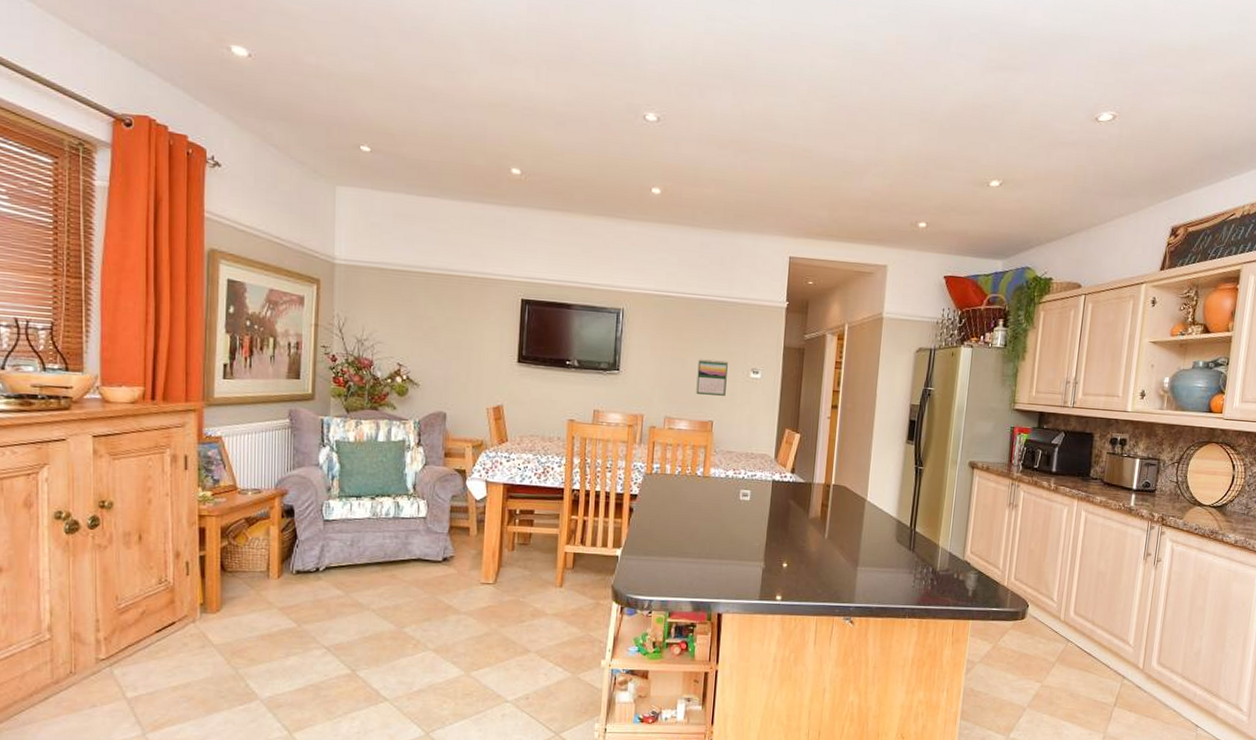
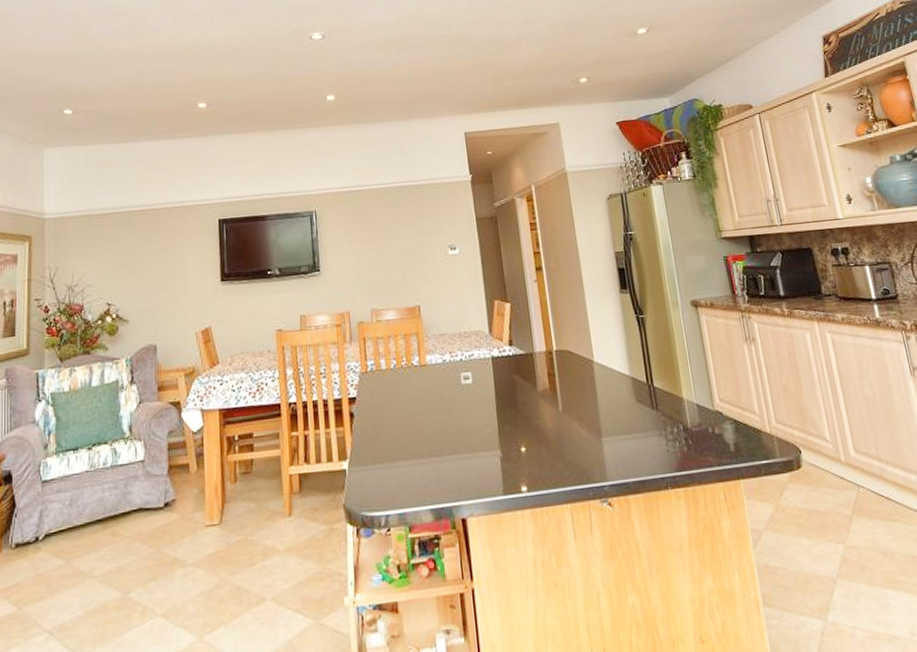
calendar: present [696,359,728,396] -> none [395,243,428,281]

